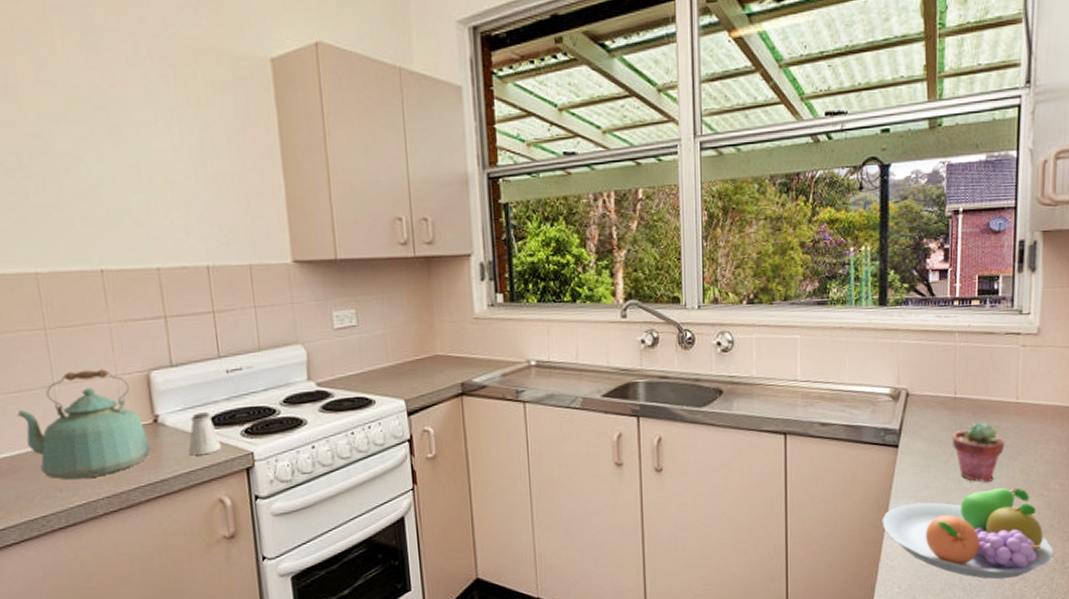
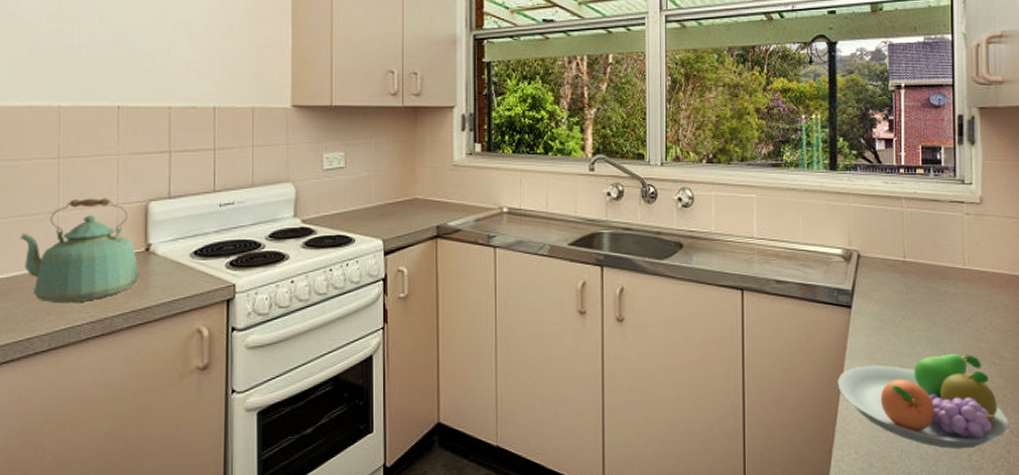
saltshaker: present [188,412,222,456] -> none [175,243,206,285]
potted succulent: present [952,421,1005,483] -> none [903,286,955,348]

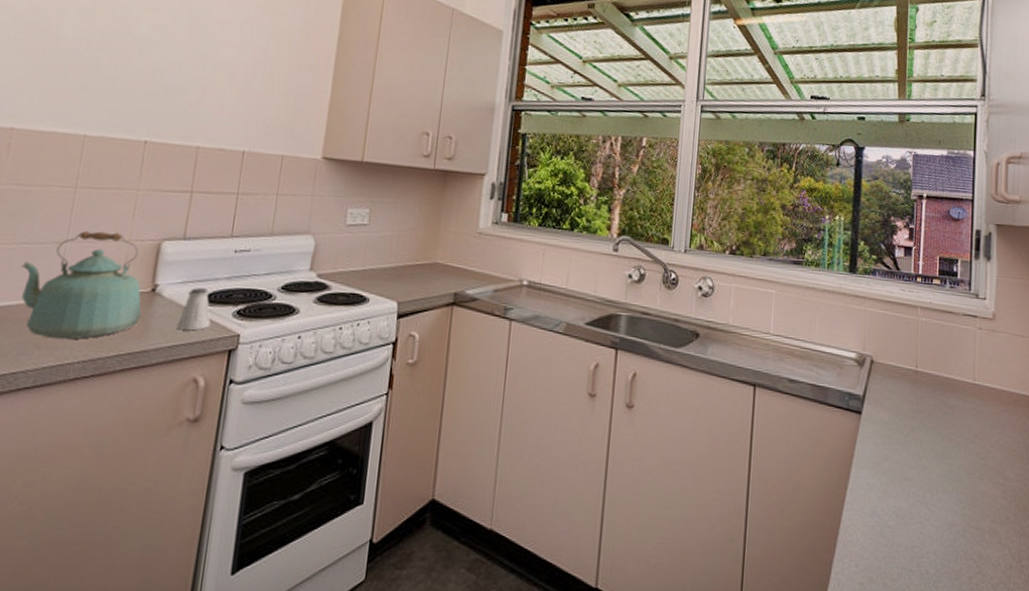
saltshaker: none [175,243,206,285] -> present [177,288,211,331]
fruit bowl: present [837,354,1008,449] -> none [842,470,1010,571]

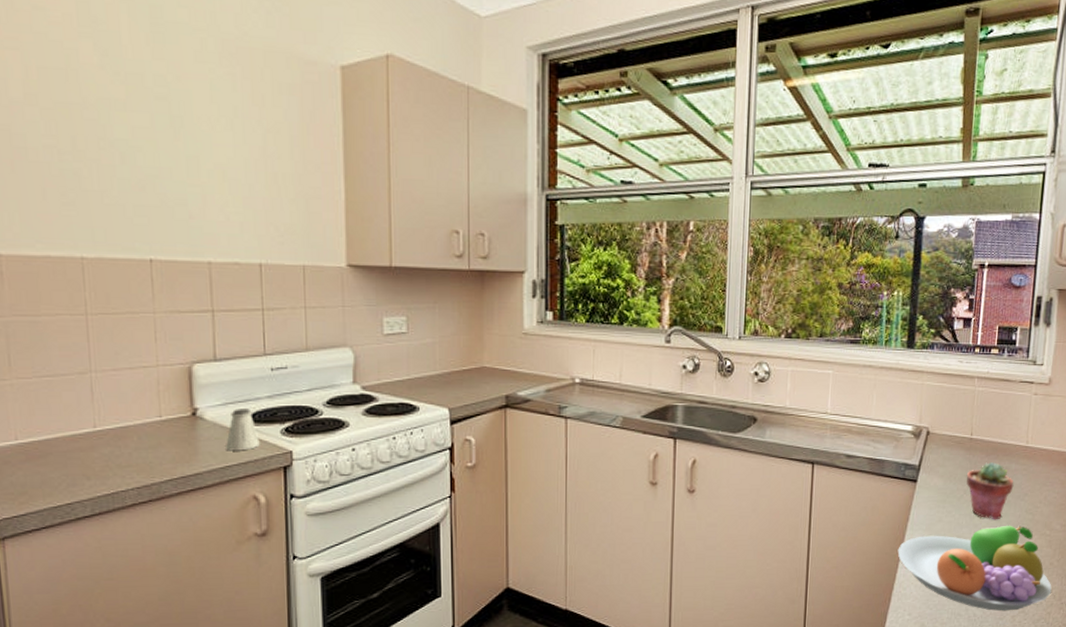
kettle: present [21,230,142,340] -> none [48,358,186,469]
fruit bowl: none [842,470,1010,571] -> present [897,526,1052,611]
potted succulent: none [912,398,963,463] -> present [966,462,1014,520]

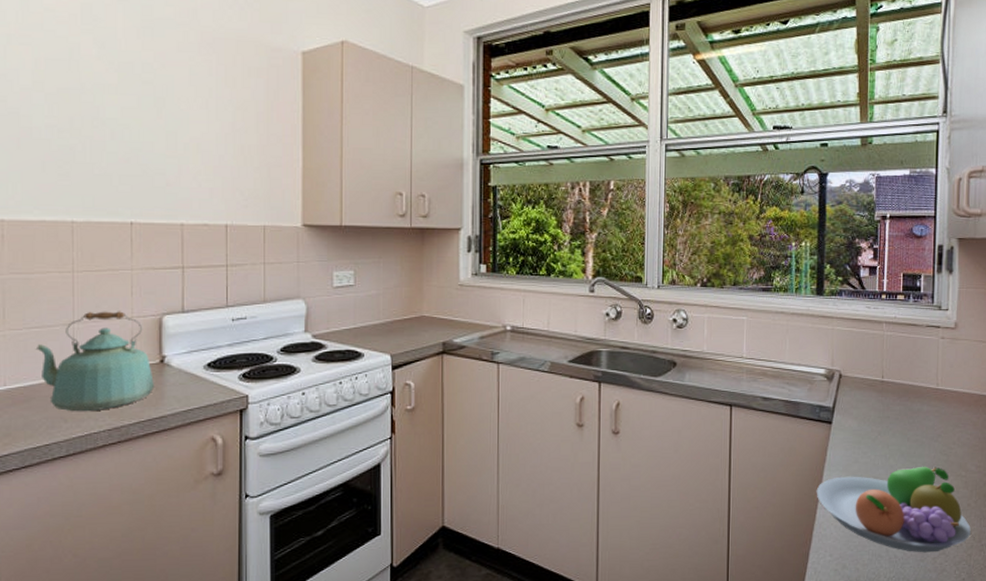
kettle: none [48,358,186,469] -> present [35,311,154,412]
saltshaker: present [226,409,260,451] -> none [189,356,219,396]
potted succulent: present [966,462,1014,520] -> none [879,404,927,461]

